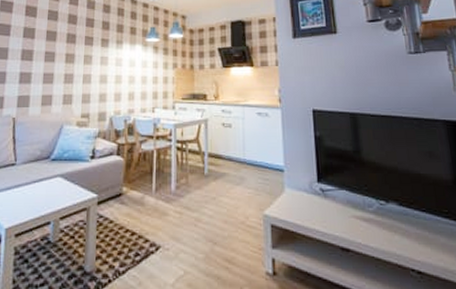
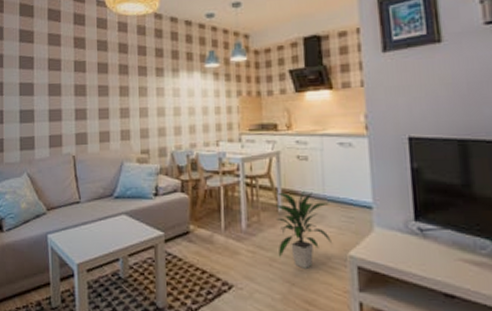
indoor plant: none [200,154,250,228] -> present [273,190,332,268]

